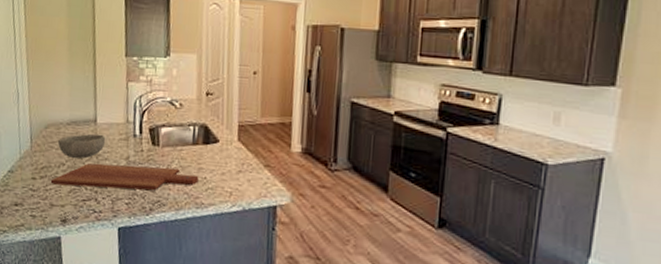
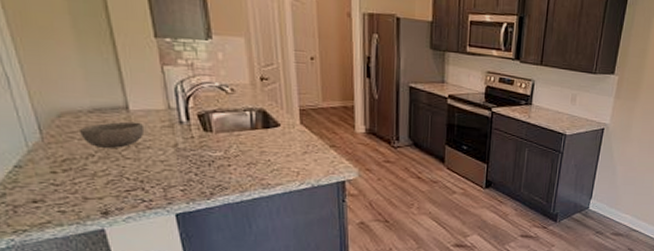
cutting board: present [50,163,199,191] -> none [78,152,262,178]

